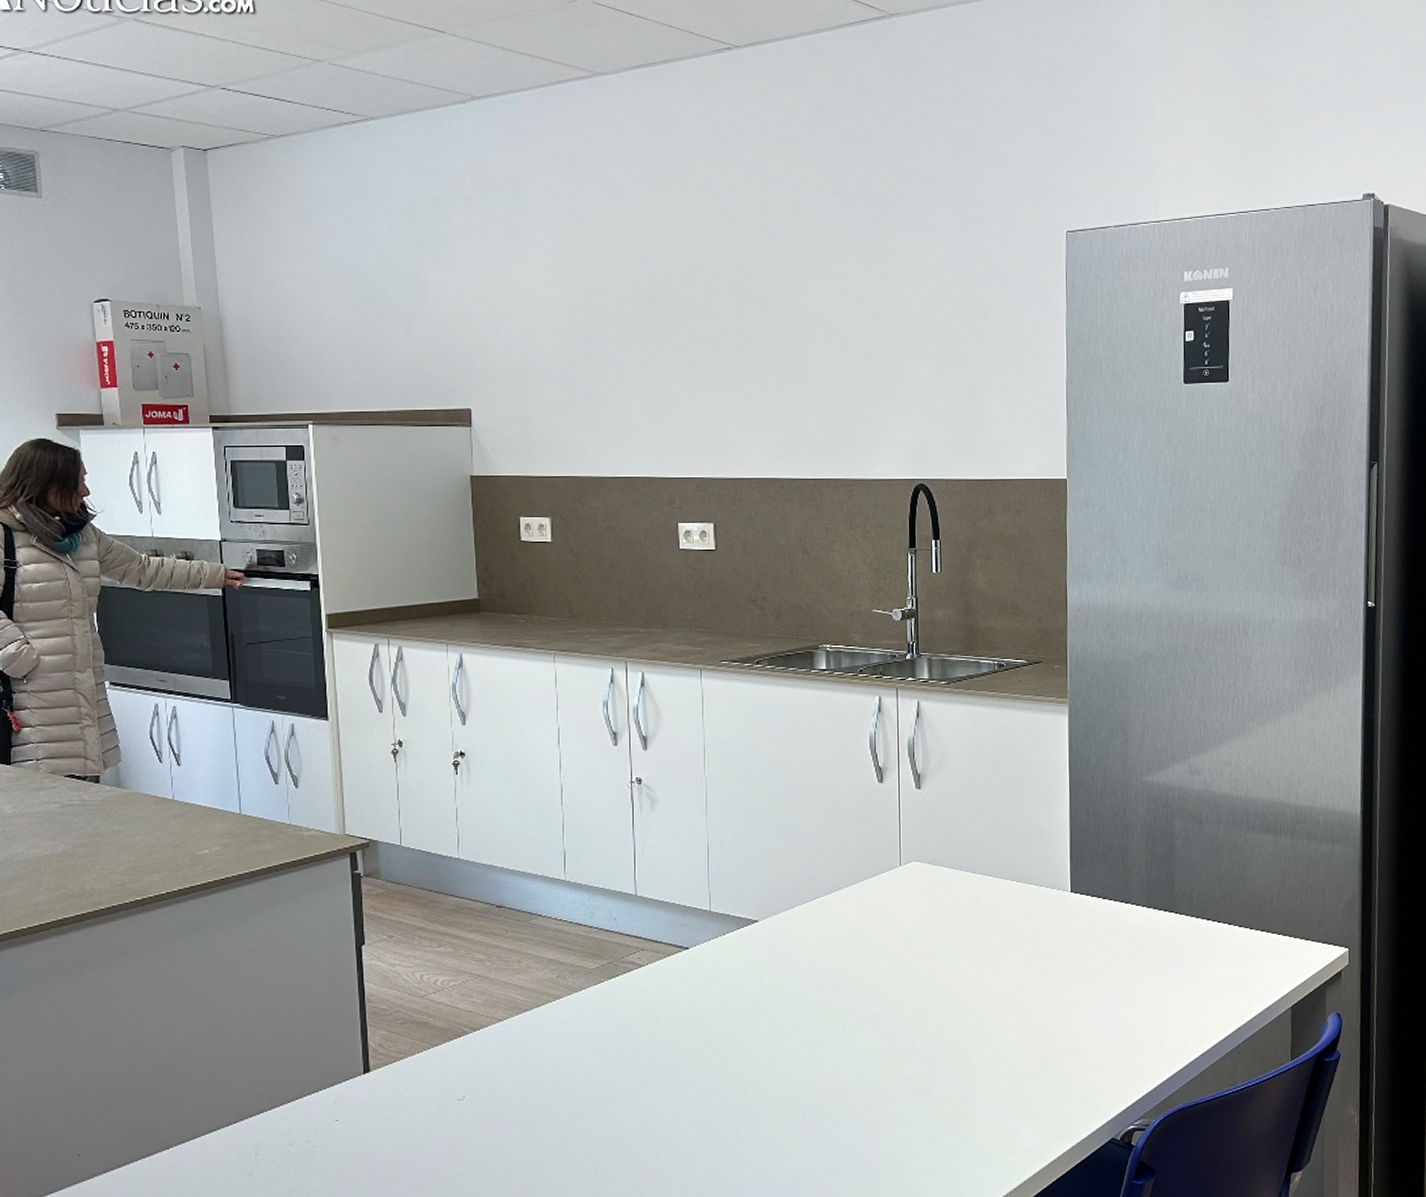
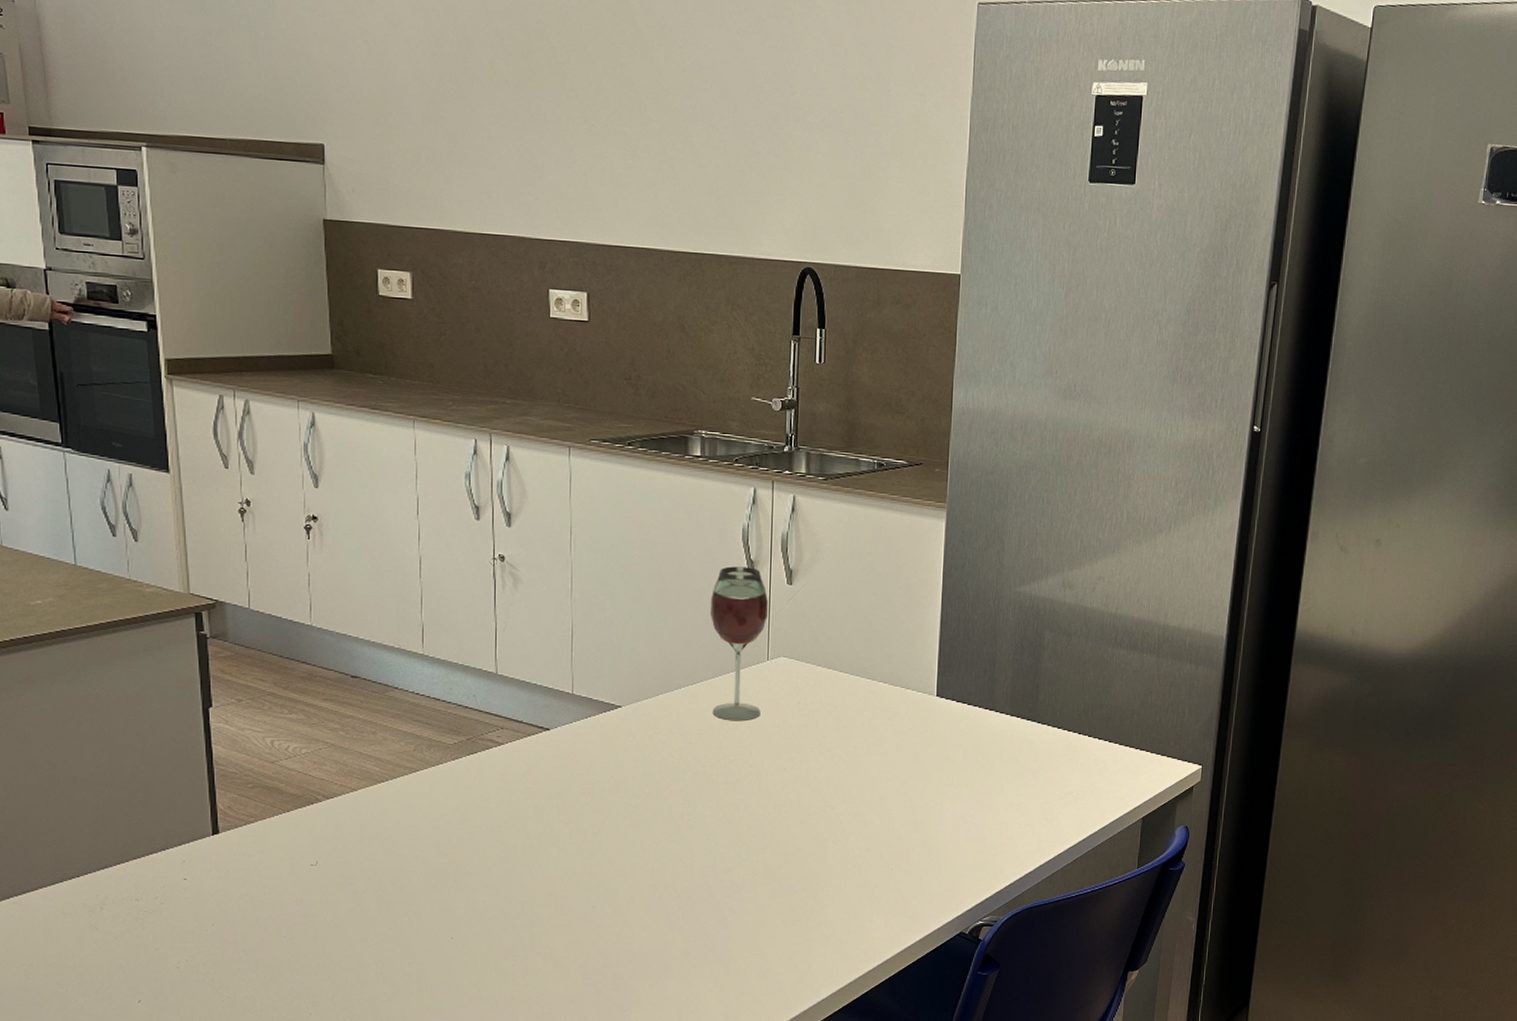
wineglass: none [841,774,899,930] -> present [710,566,769,722]

